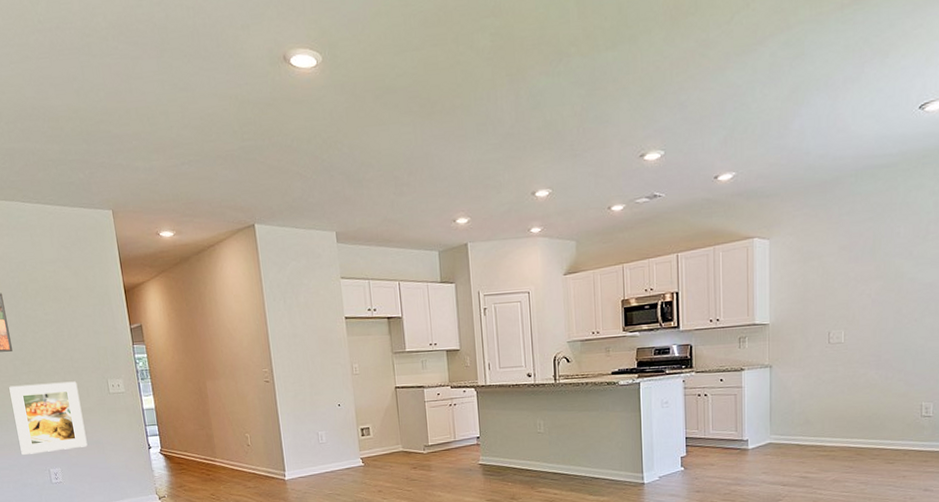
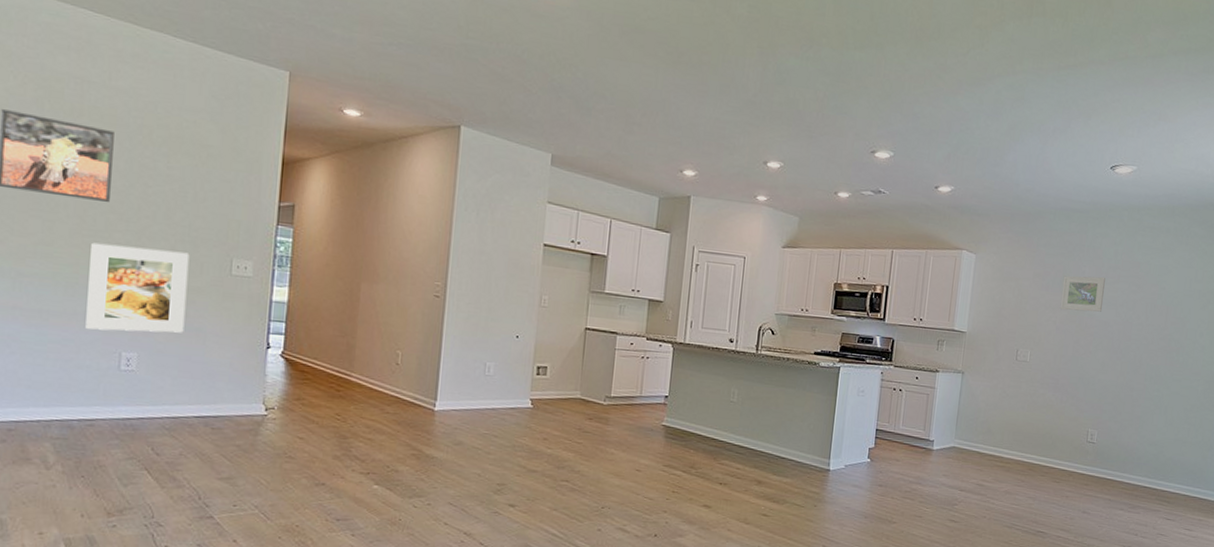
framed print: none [873,234,925,280] -> present [1059,275,1105,312]

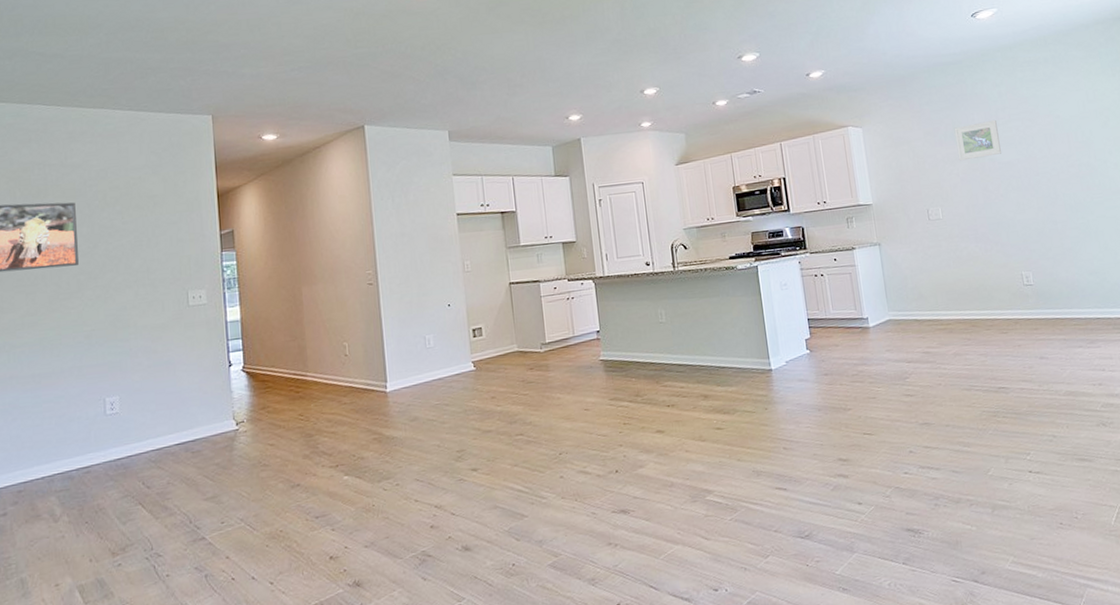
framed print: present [85,242,190,333] -> none [68,294,156,383]

